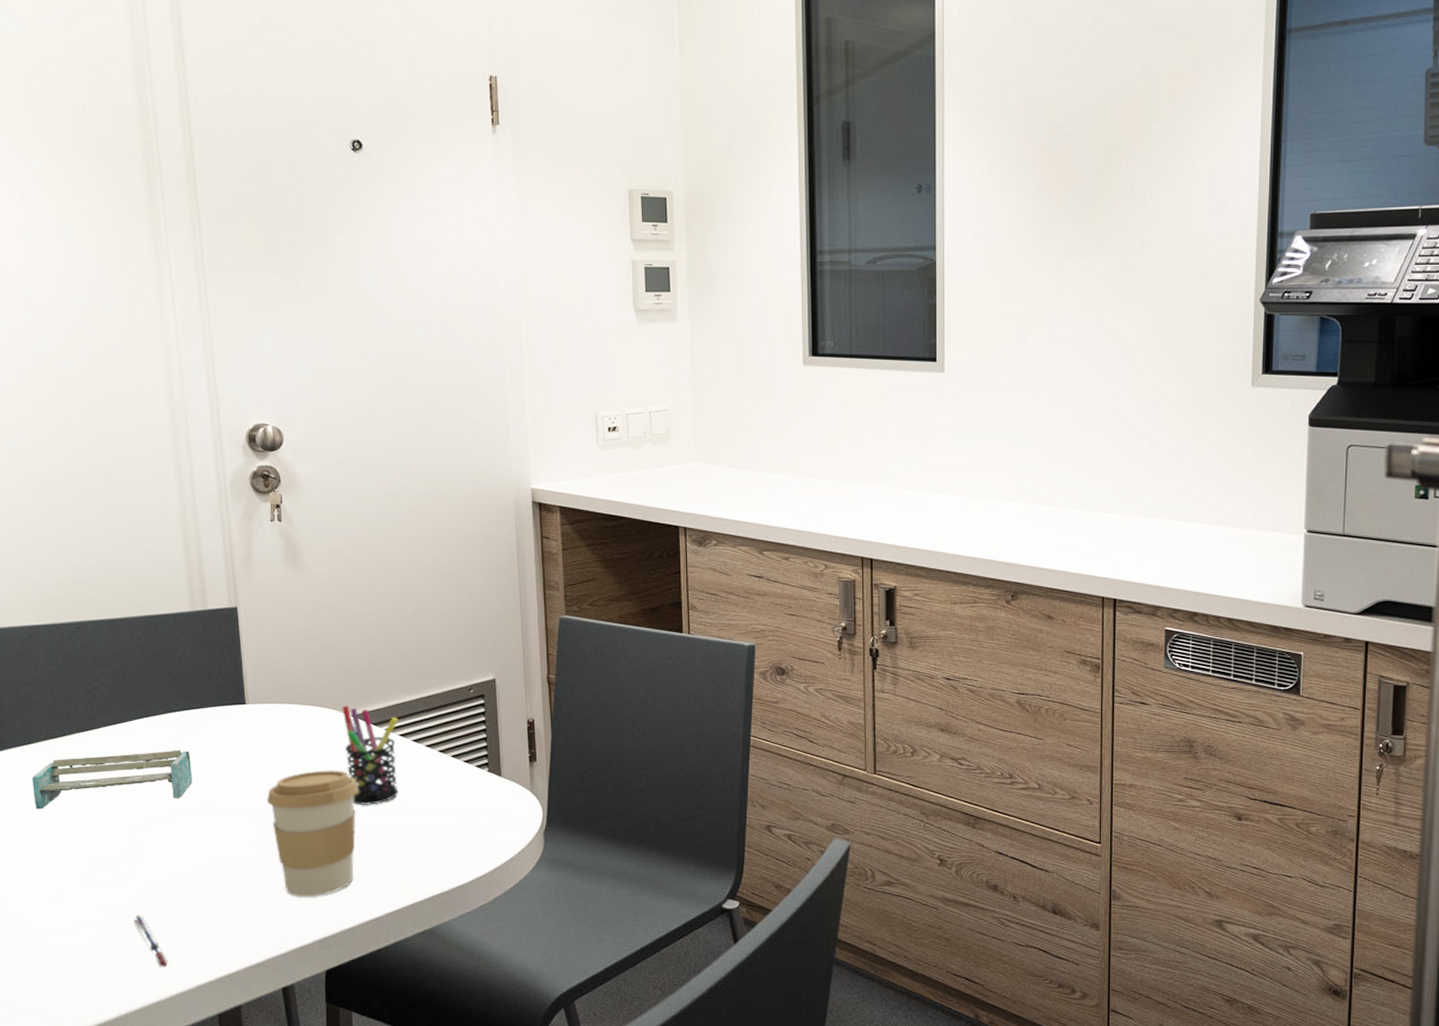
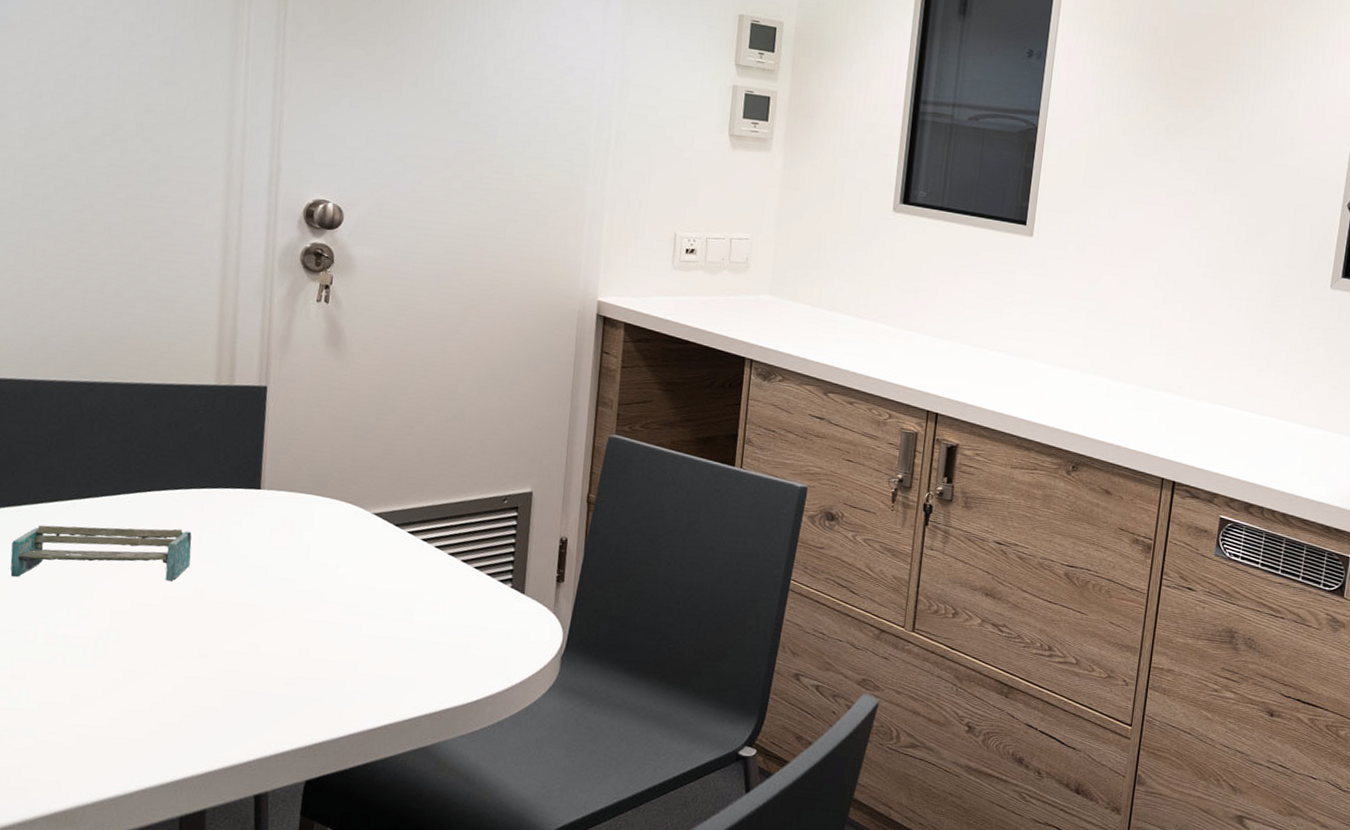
pen: present [133,915,168,968] -> none [101,701,133,761]
coffee cup: present [266,770,359,897] -> none [267,567,370,701]
pen holder: present [342,705,399,806] -> none [360,502,424,610]

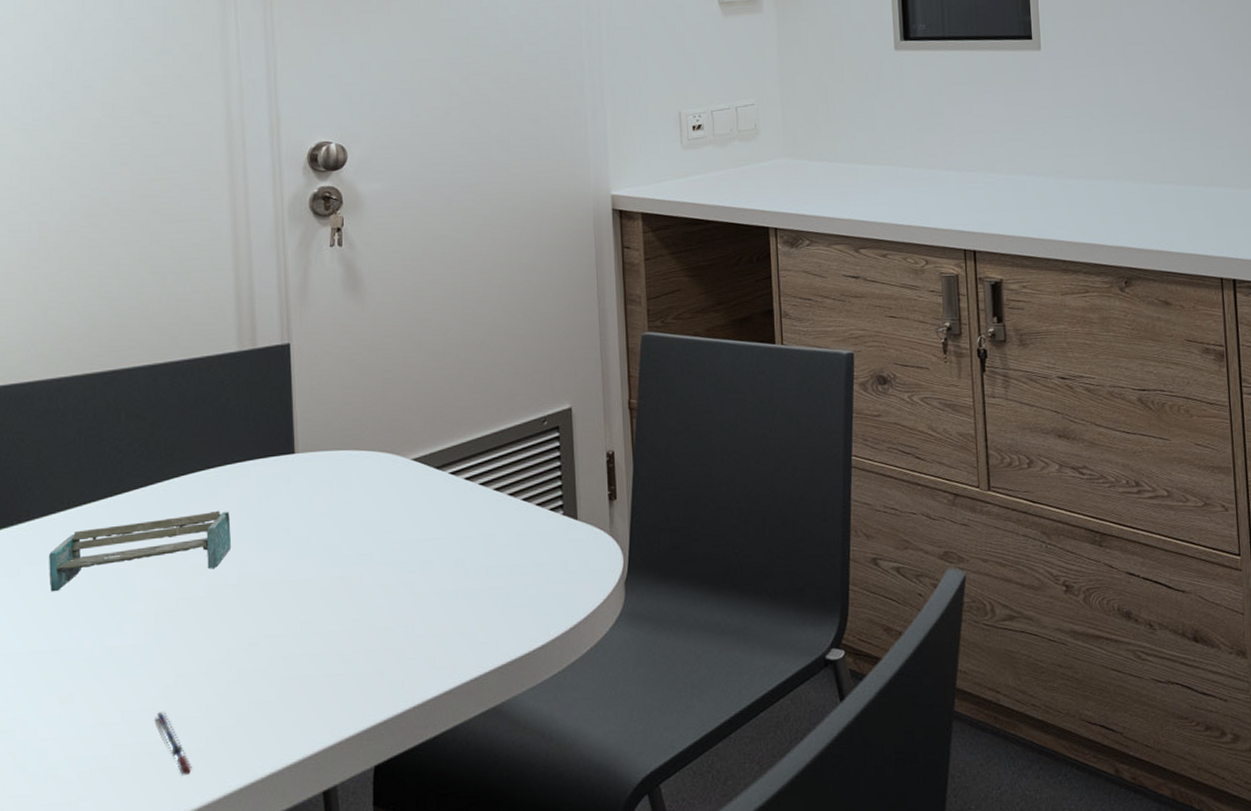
pen: none [101,701,133,761] -> present [155,712,192,777]

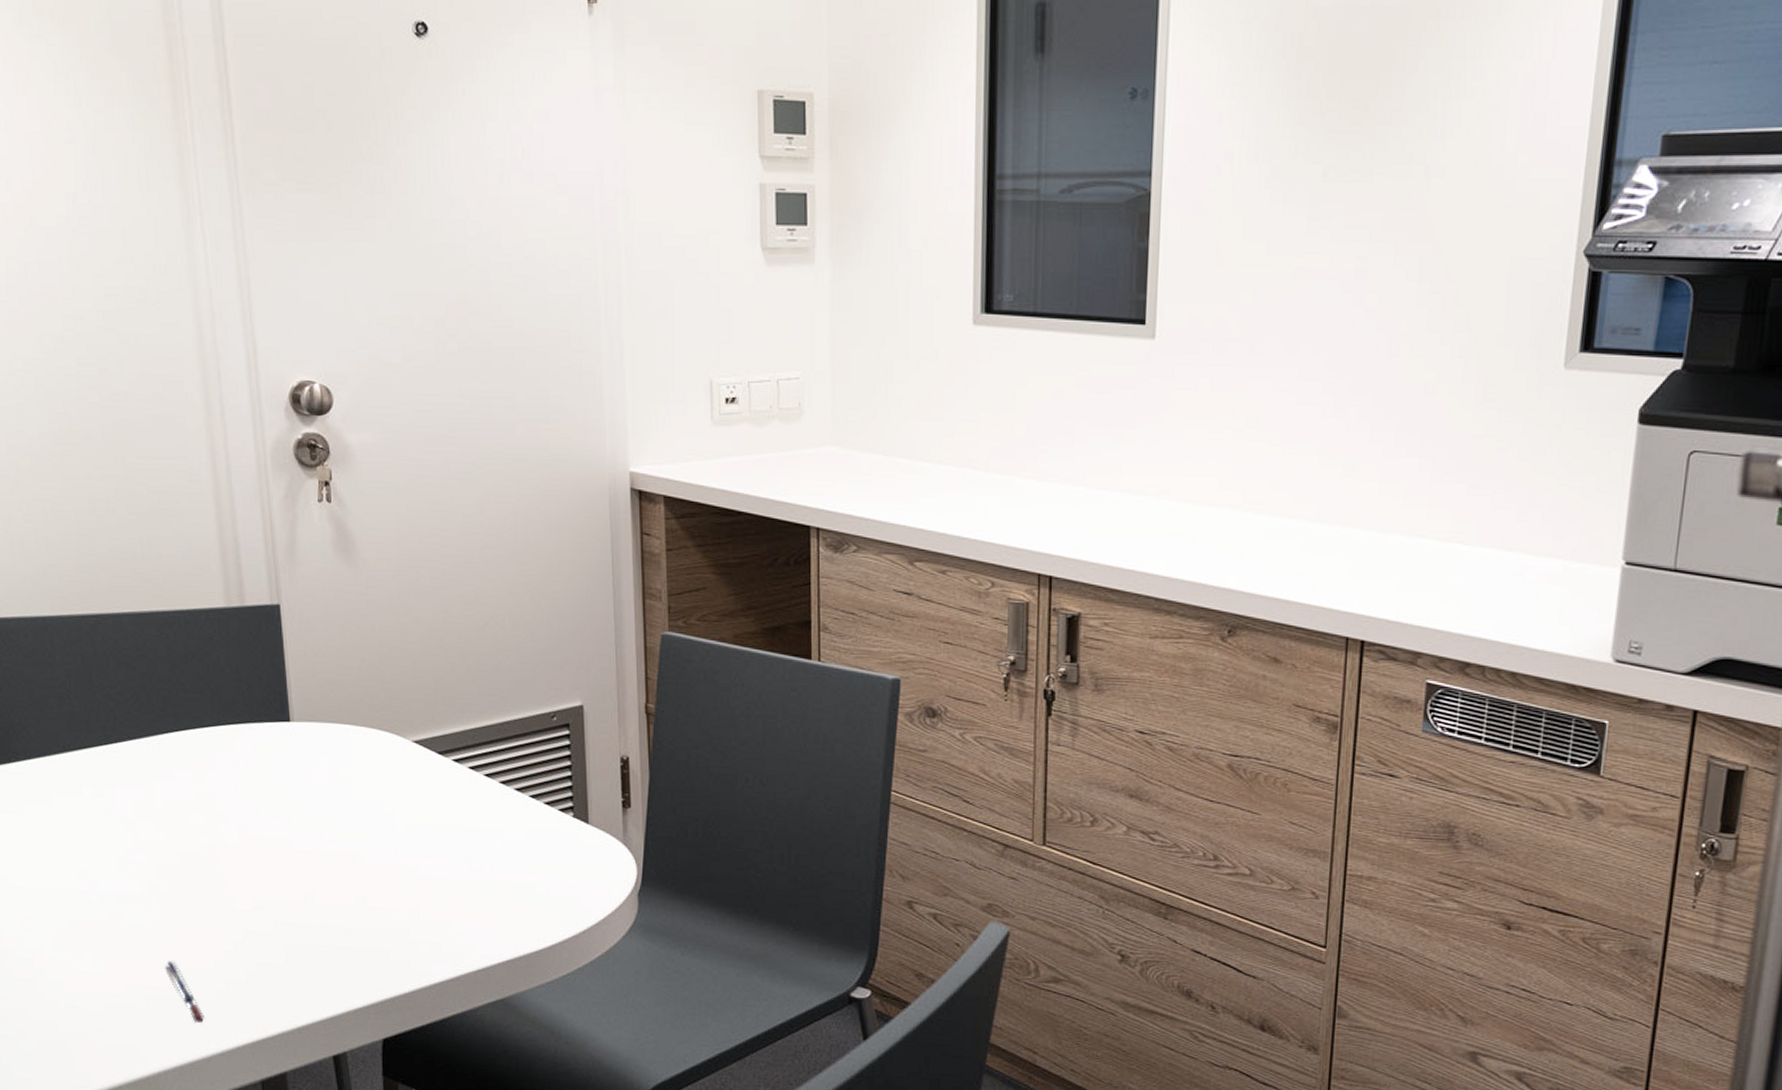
shelf: present [49,510,232,592] -> none [49,771,231,833]

